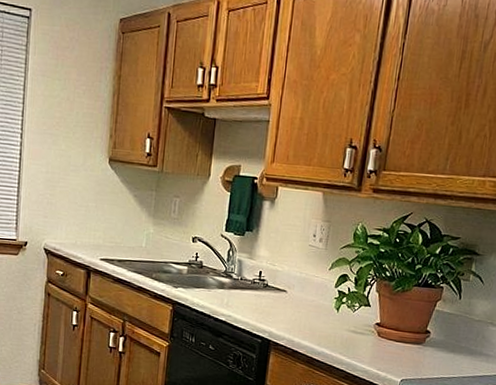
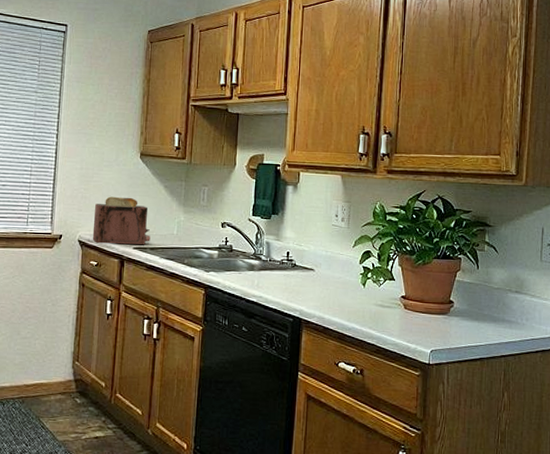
toaster: none [58,203,118,256] -> present [92,196,151,245]

